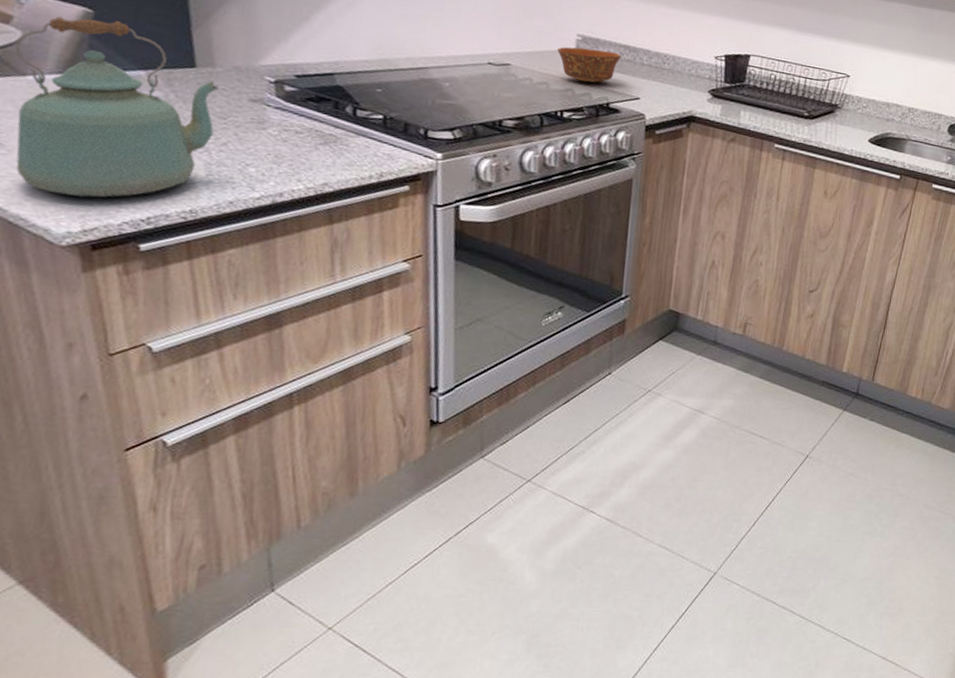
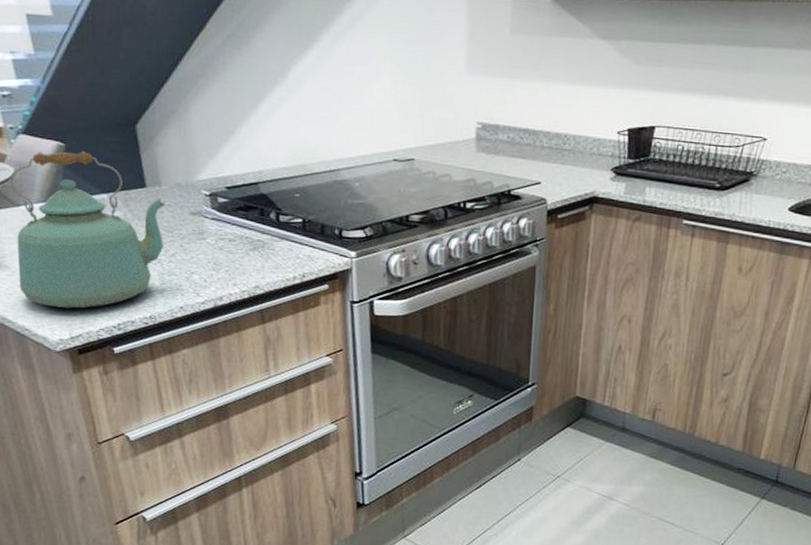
bowl: present [557,47,622,83] -> none [458,135,521,171]

